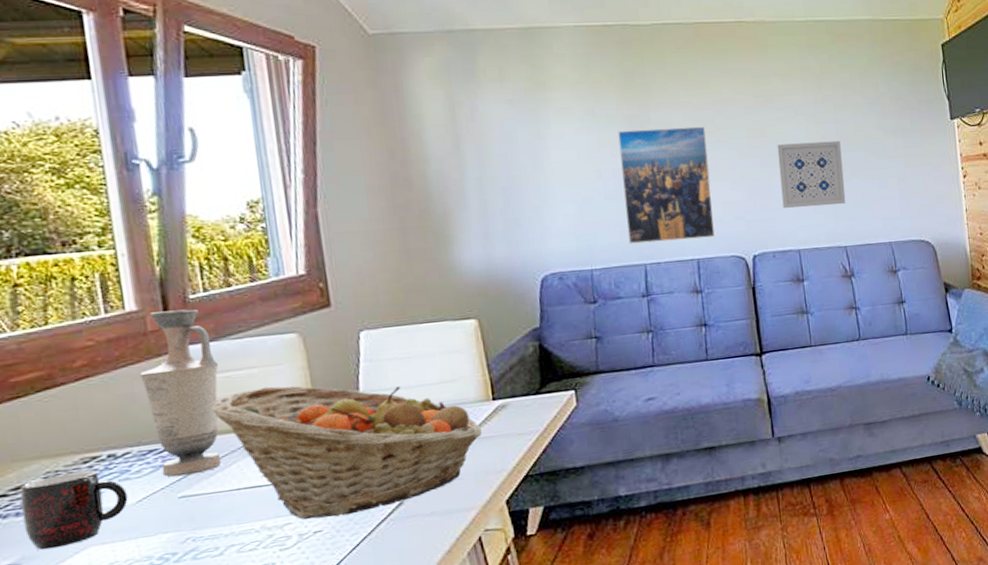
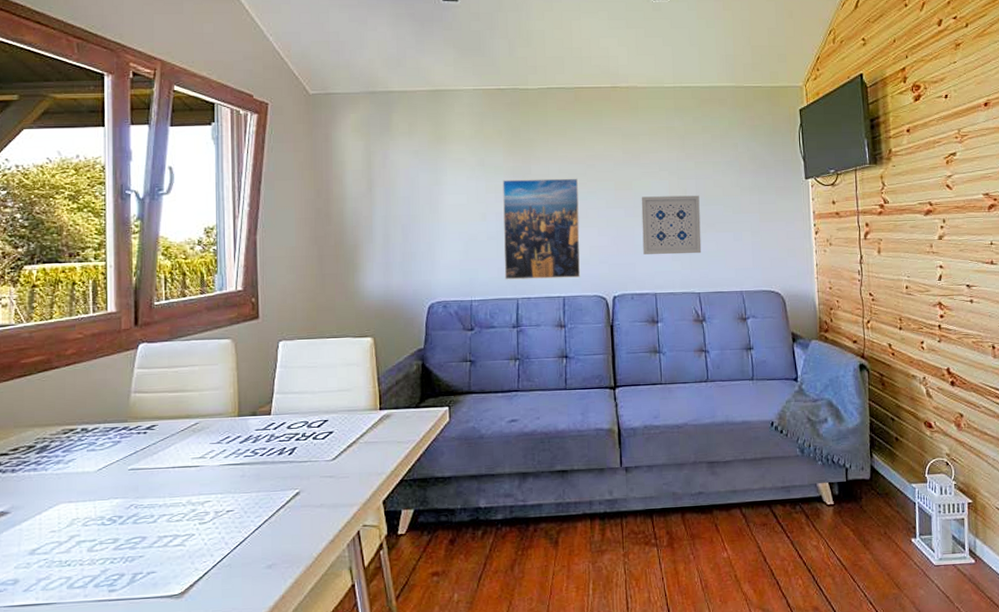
mug: present [20,470,128,550] -> none [16,439,92,502]
vase: present [139,309,222,478] -> none [112,313,169,452]
fruit basket: present [211,386,482,520] -> none [161,382,368,500]

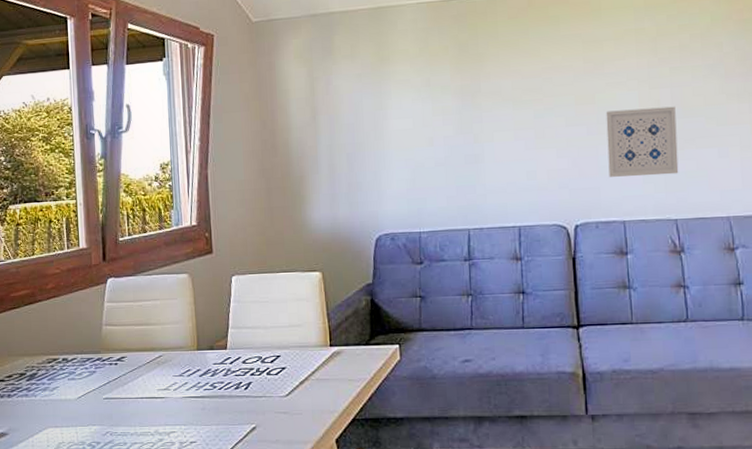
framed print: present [502,178,581,280] -> none [450,94,538,209]

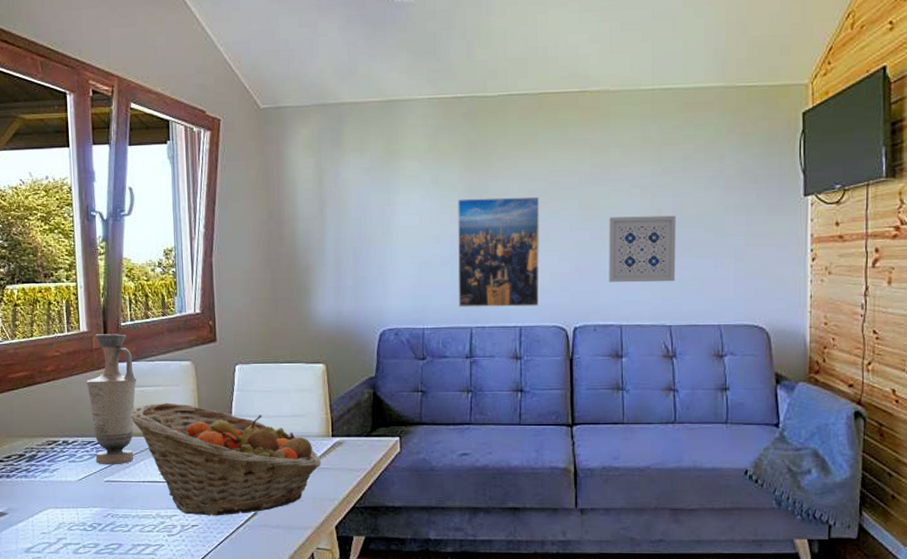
vase: none [85,249,134,382] -> present [86,334,136,465]
fruit basket: none [128,316,319,432] -> present [130,402,321,516]
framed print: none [450,94,538,209] -> present [457,196,540,307]

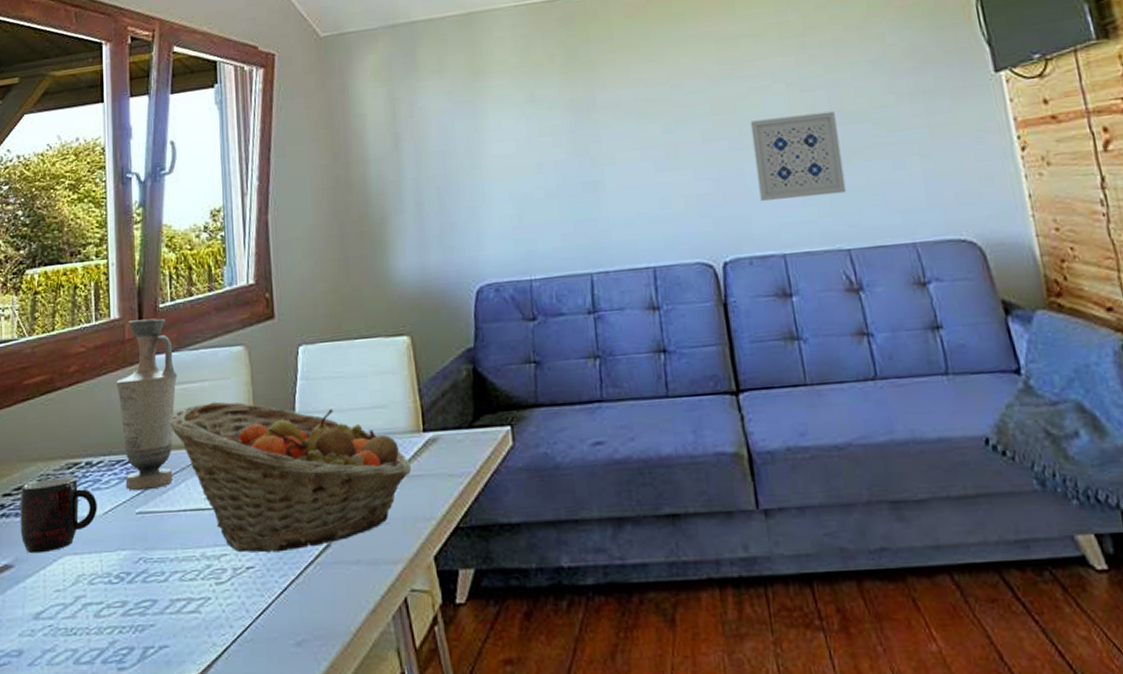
mug: none [10,450,74,506] -> present [20,476,97,554]
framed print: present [457,196,540,307] -> none [560,105,676,250]

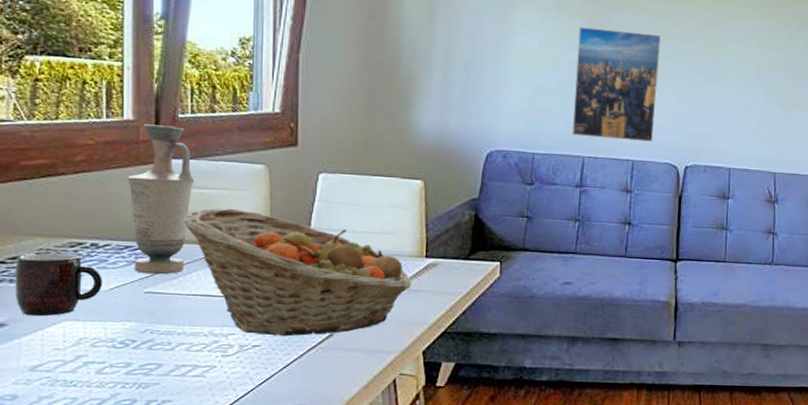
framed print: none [560,105,676,250] -> present [572,26,661,143]
wall art: present [750,111,847,201] -> none [721,64,788,132]

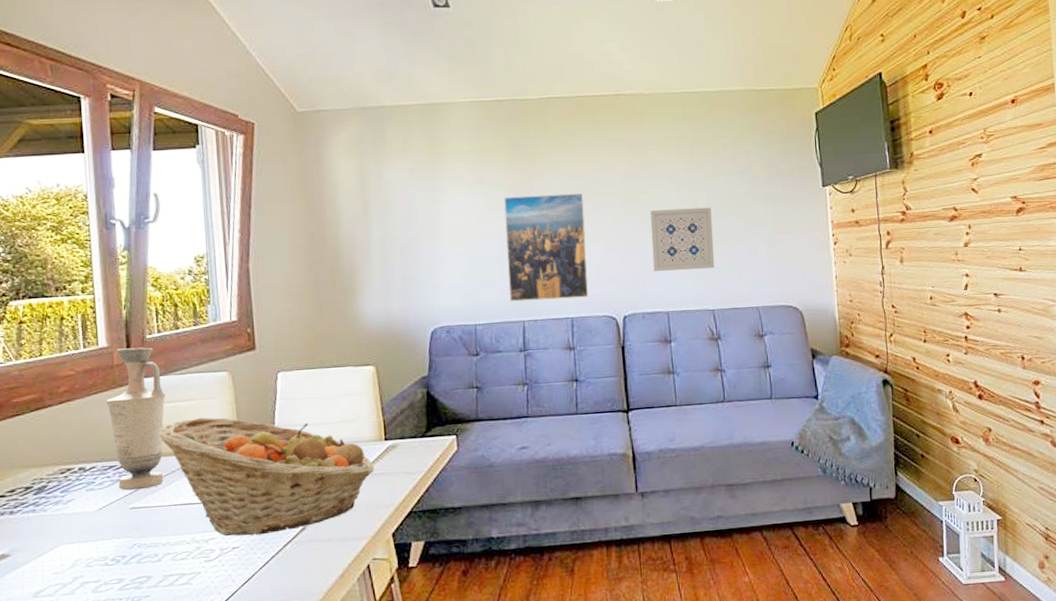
mug: present [15,253,103,317] -> none [14,479,92,545]
wall art: none [721,64,788,132] -> present [650,207,715,271]

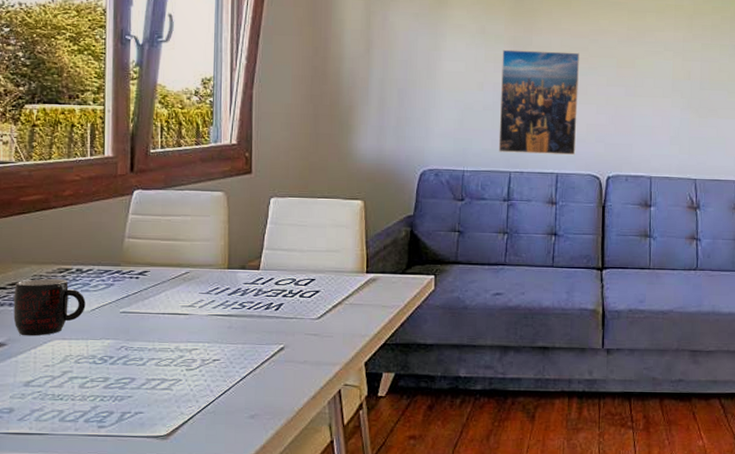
mug: none [14,479,92,545] -> present [13,278,86,336]
vase: present [106,347,165,491] -> none [107,160,163,296]
fruit basket: present [158,417,374,537] -> none [153,233,354,351]
wall art: present [650,207,715,271] -> none [641,76,703,139]

